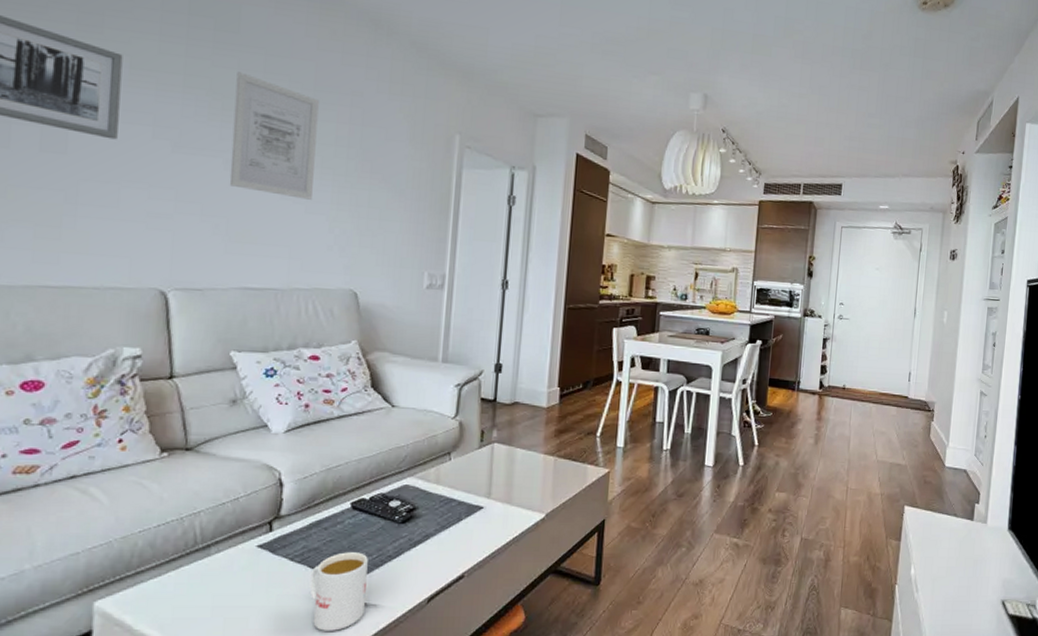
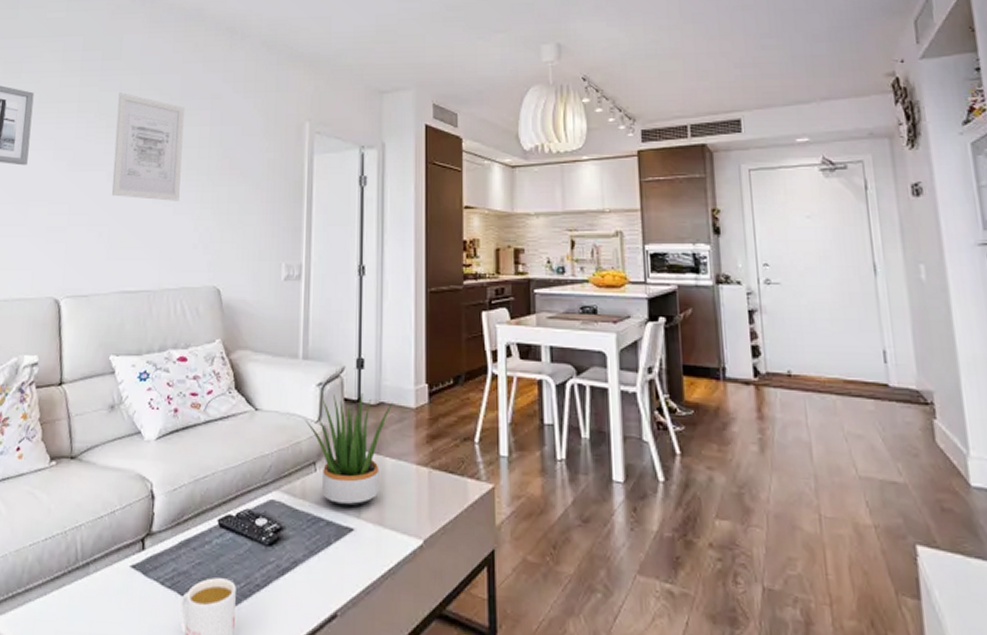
potted plant: none [441,394,528,489] -> present [305,393,394,507]

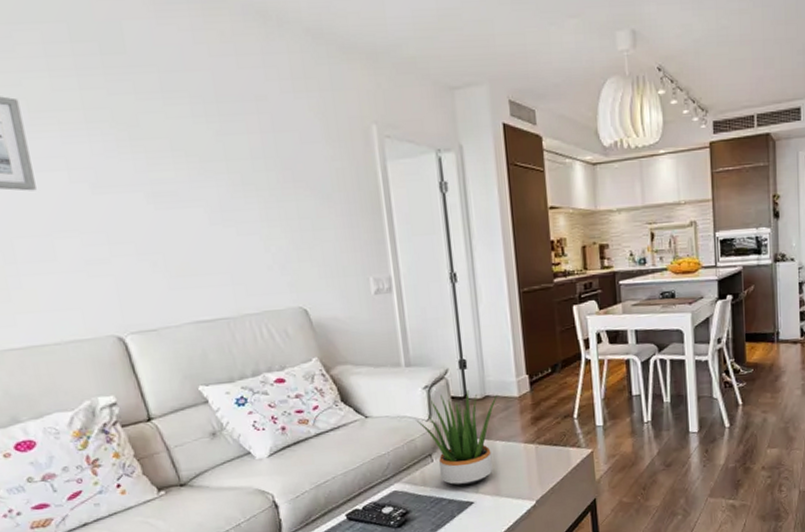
wall art: present [111,92,185,201] -> none [135,96,241,222]

